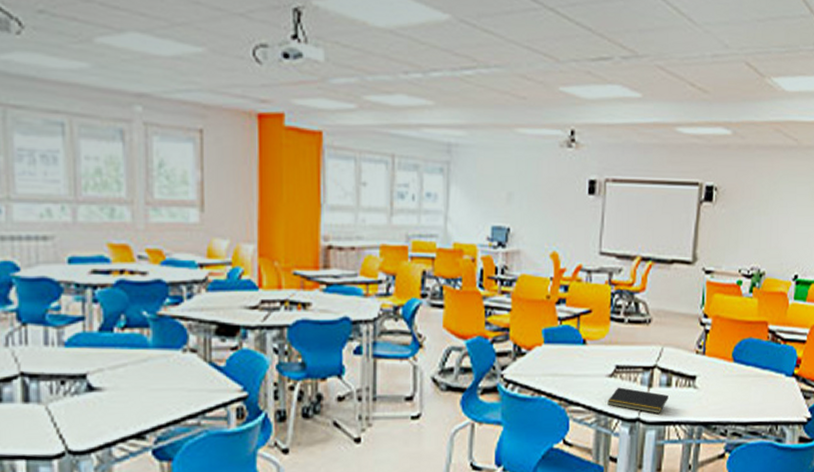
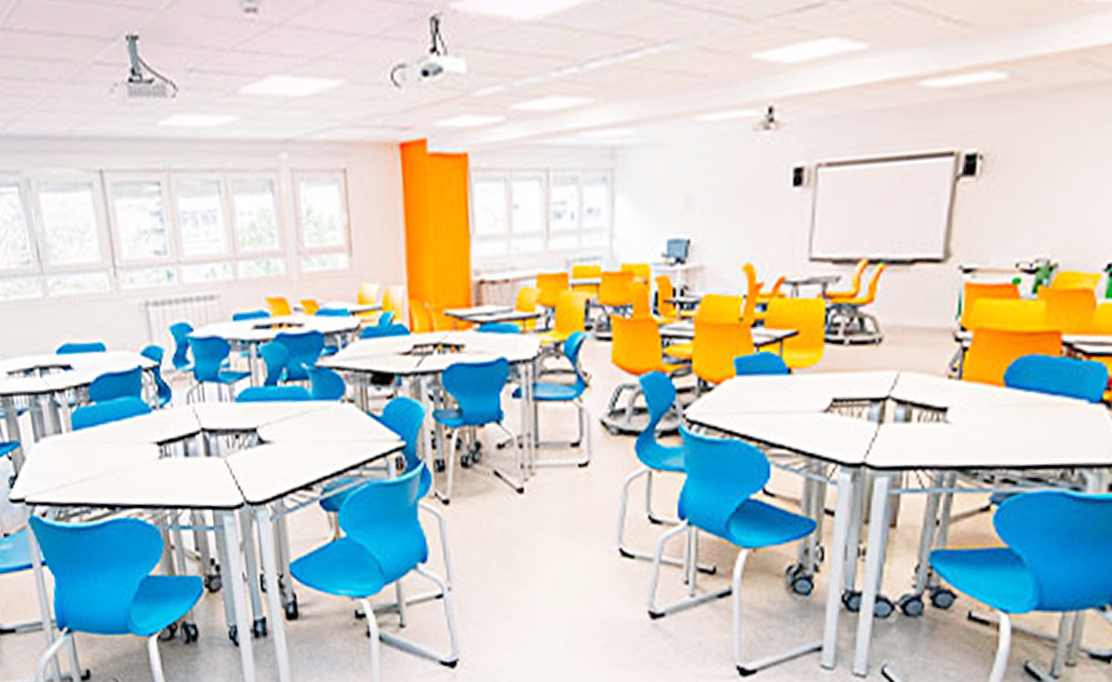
notepad: present [607,387,669,413] -> none [821,424,907,456]

